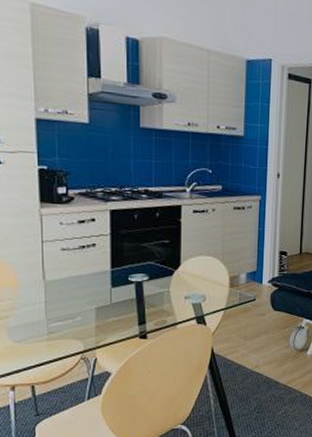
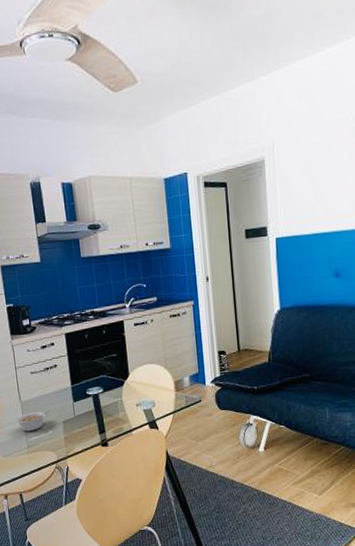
legume: none [36,293,83,316] -> present [16,409,51,432]

